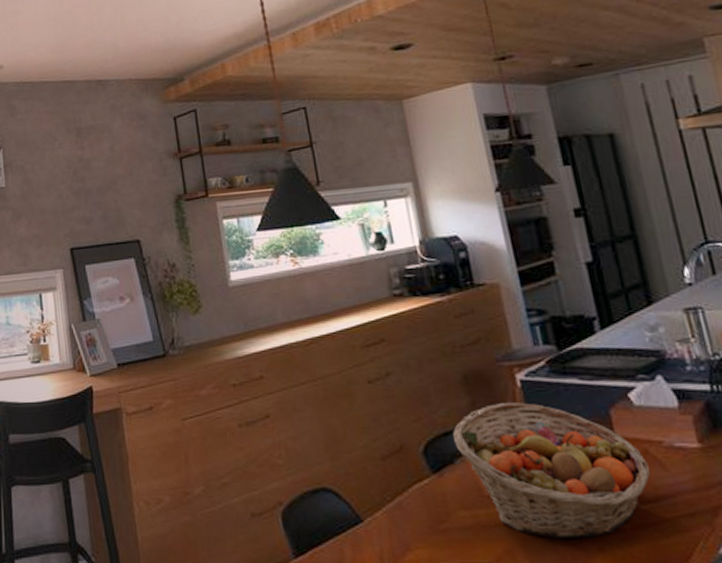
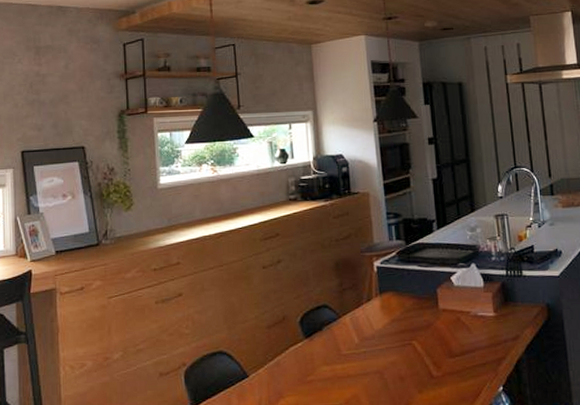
fruit basket: present [453,402,651,538] -> none [324,283,460,385]

